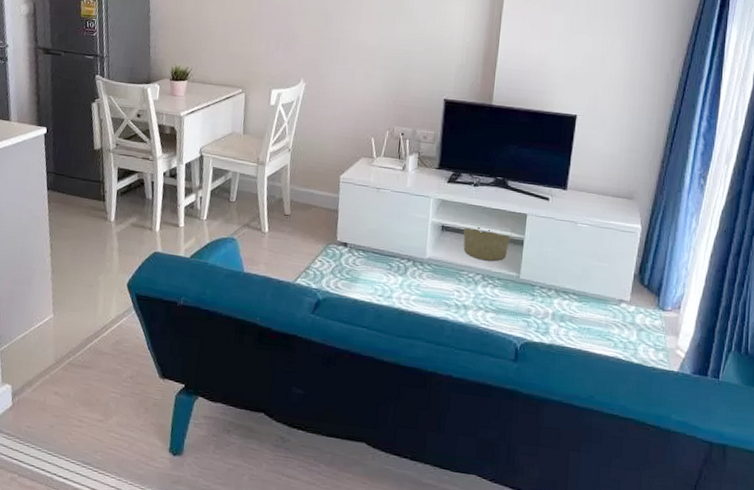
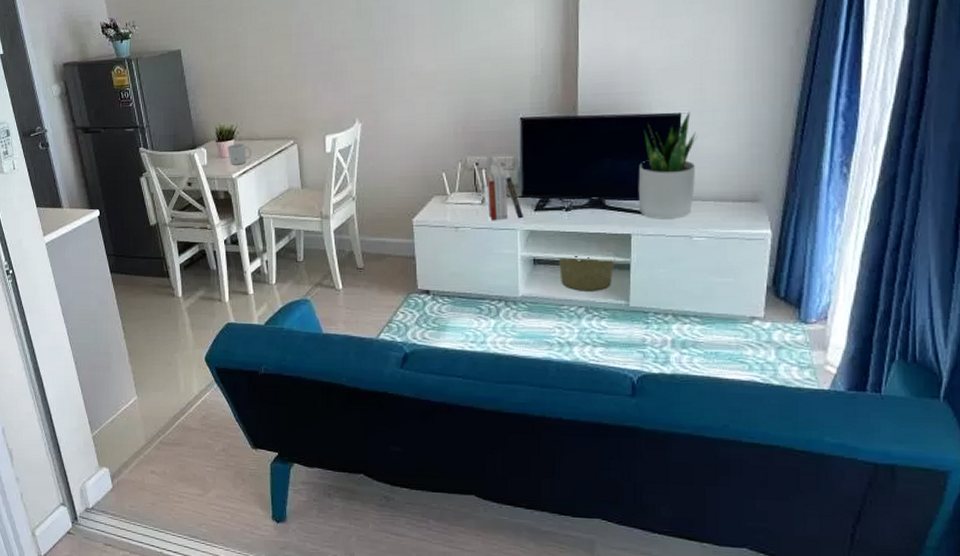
mug: none [179,84,202,105] -> present [228,144,252,165]
books: none [407,136,438,188] -> present [486,164,523,221]
planter: none [535,115,588,206] -> present [638,112,697,220]

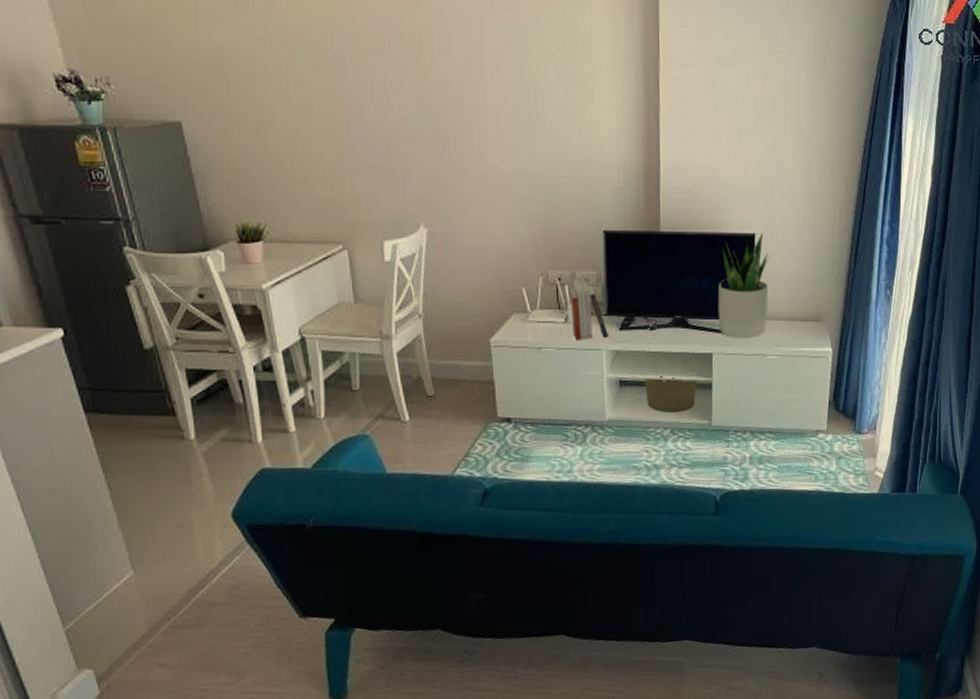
mug: present [228,144,252,165] -> none [254,247,288,273]

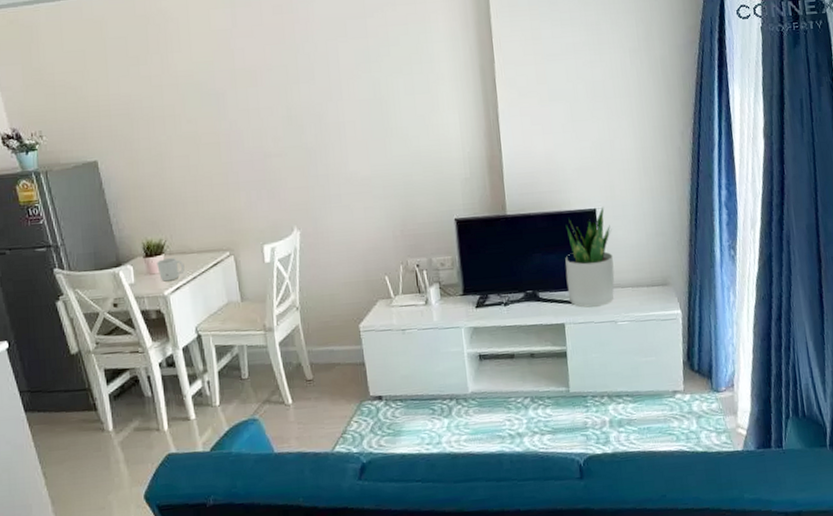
mug: none [254,247,288,273] -> present [157,258,185,282]
books: present [570,279,608,341] -> none [428,264,466,321]
basket: present [645,376,698,413] -> none [503,348,553,382]

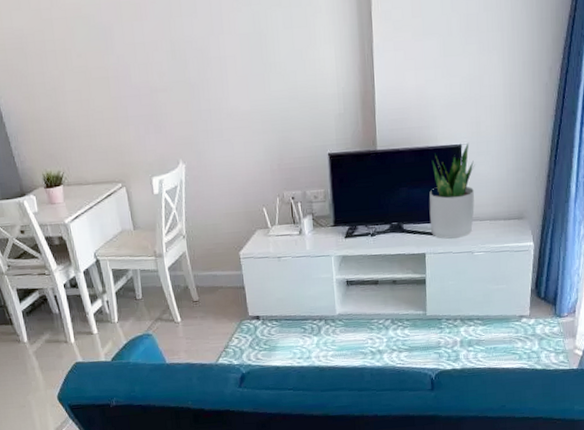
mug: present [157,258,185,282] -> none [57,189,82,211]

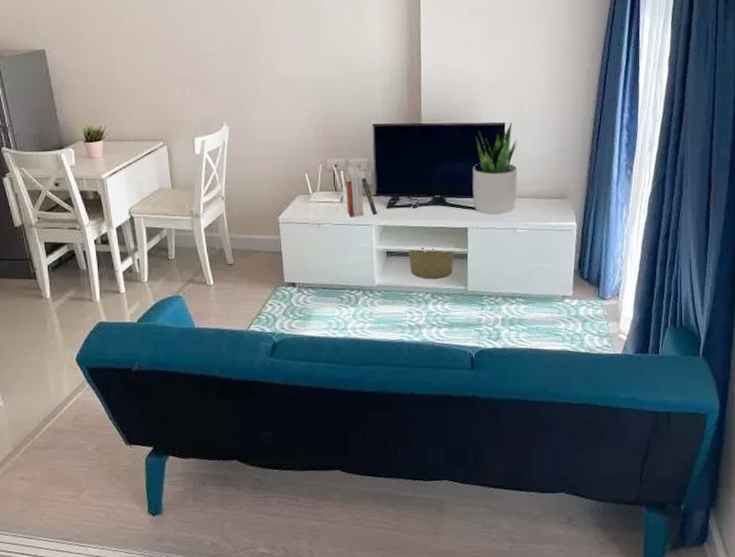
books: none [302,197,336,249] -> present [344,165,377,218]
basket: none [368,275,414,306] -> present [408,248,455,279]

